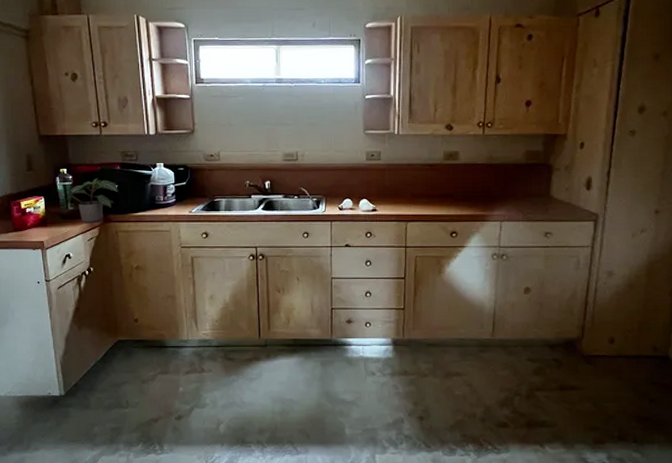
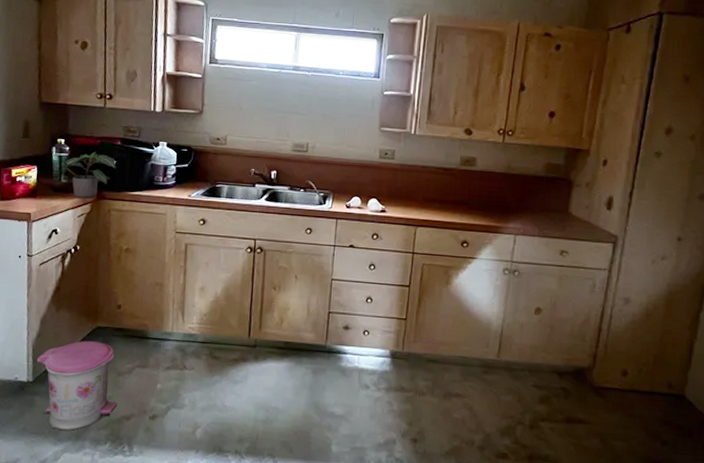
trash can: none [66,353,145,436] -> present [36,340,118,430]

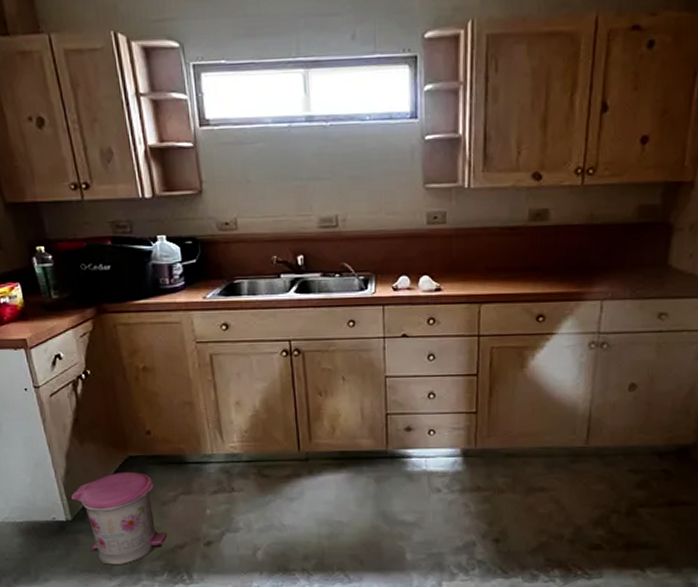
potted plant: present [65,151,117,200] -> none [51,256,114,316]

